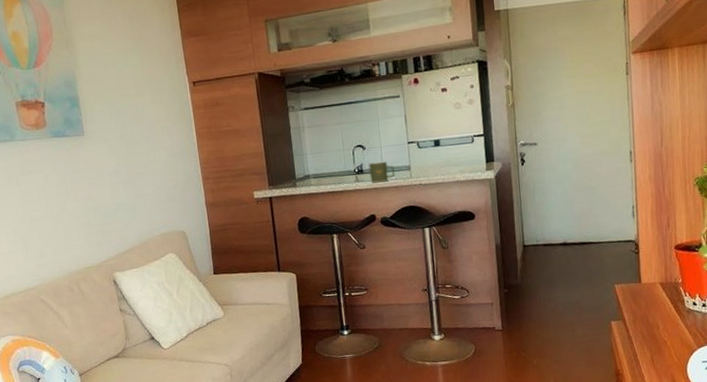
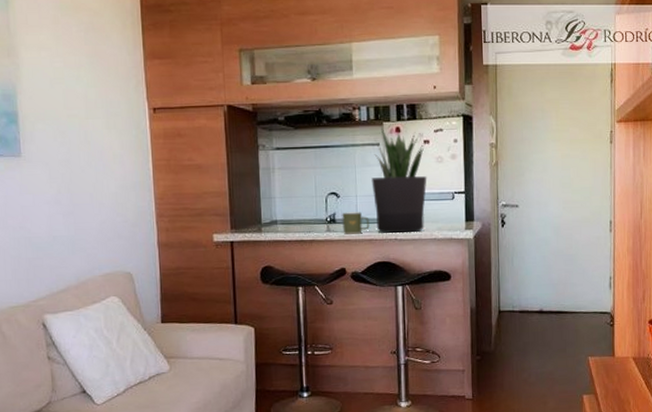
planter: none [394,79,447,179] -> present [371,126,427,233]

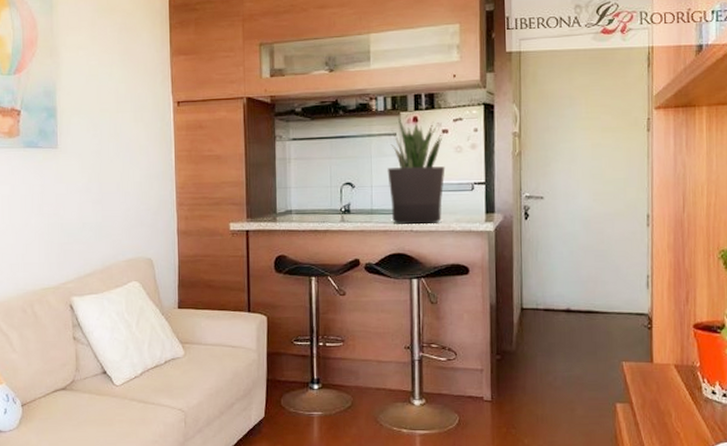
mug: present [342,212,370,235] -> none [357,202,385,225]

